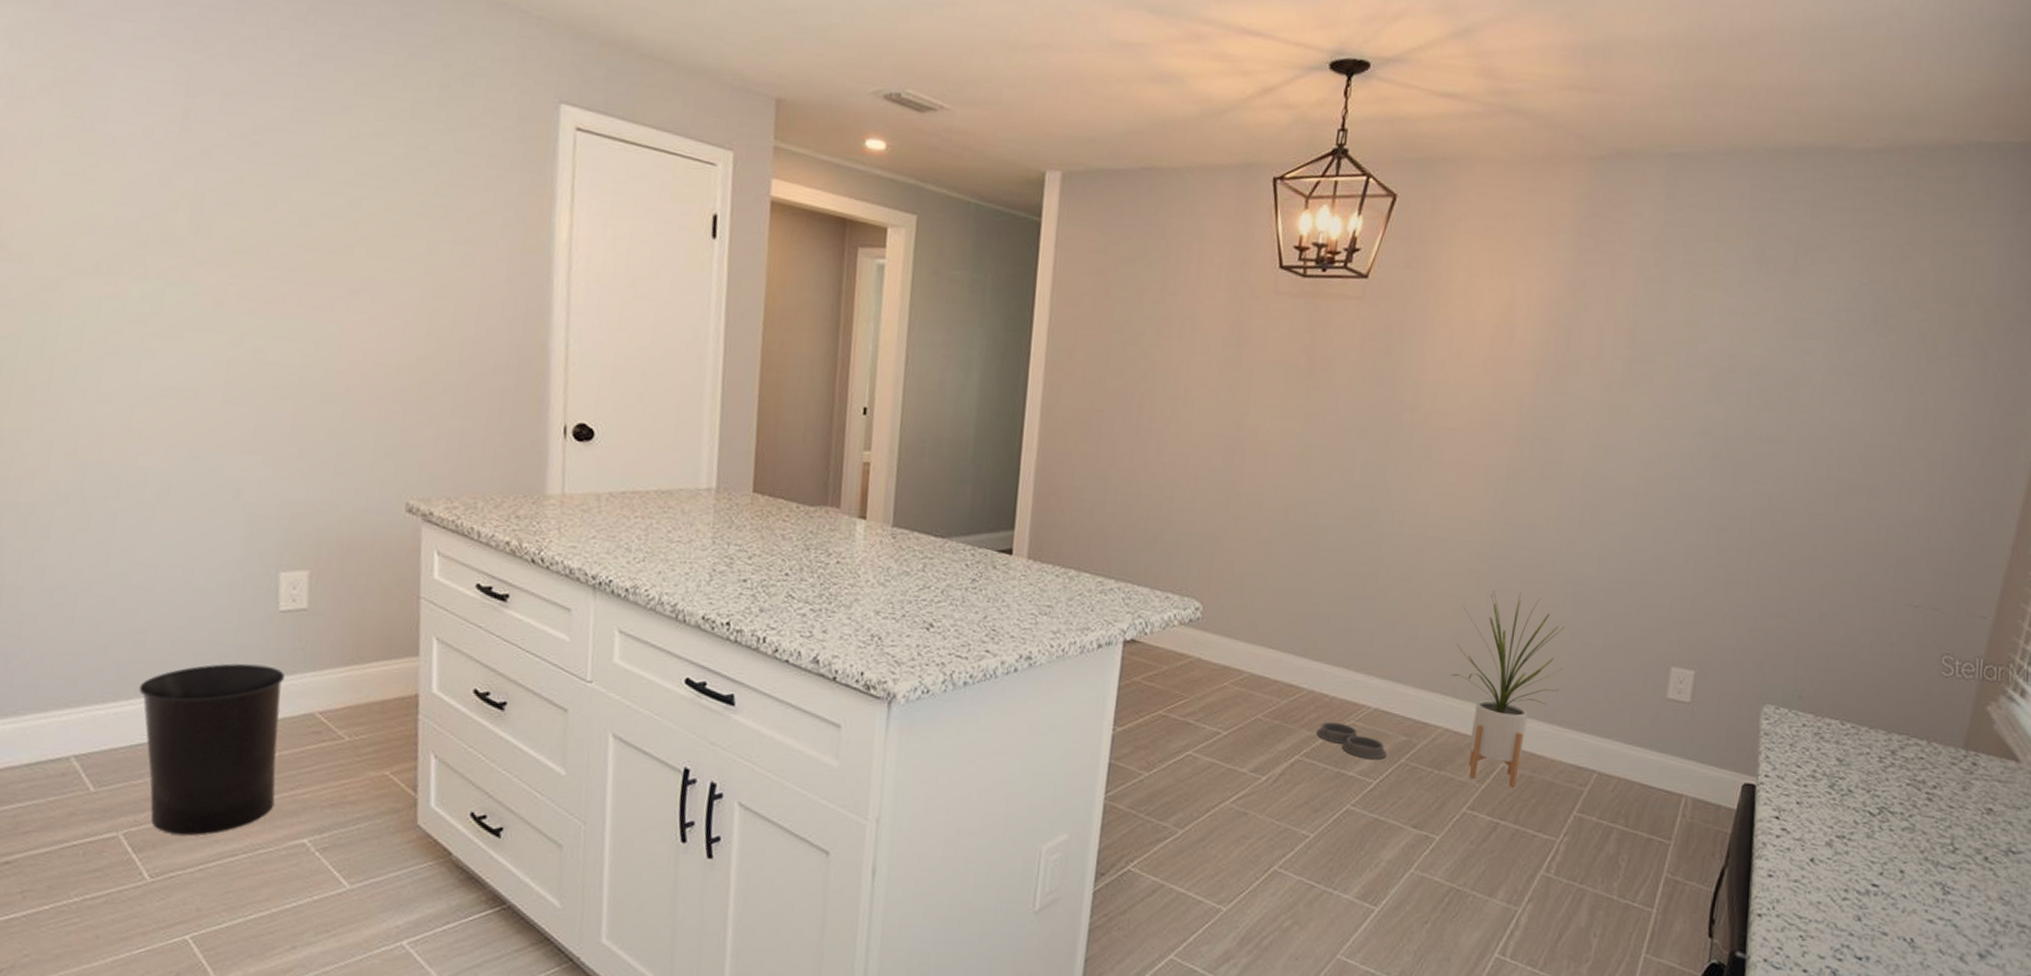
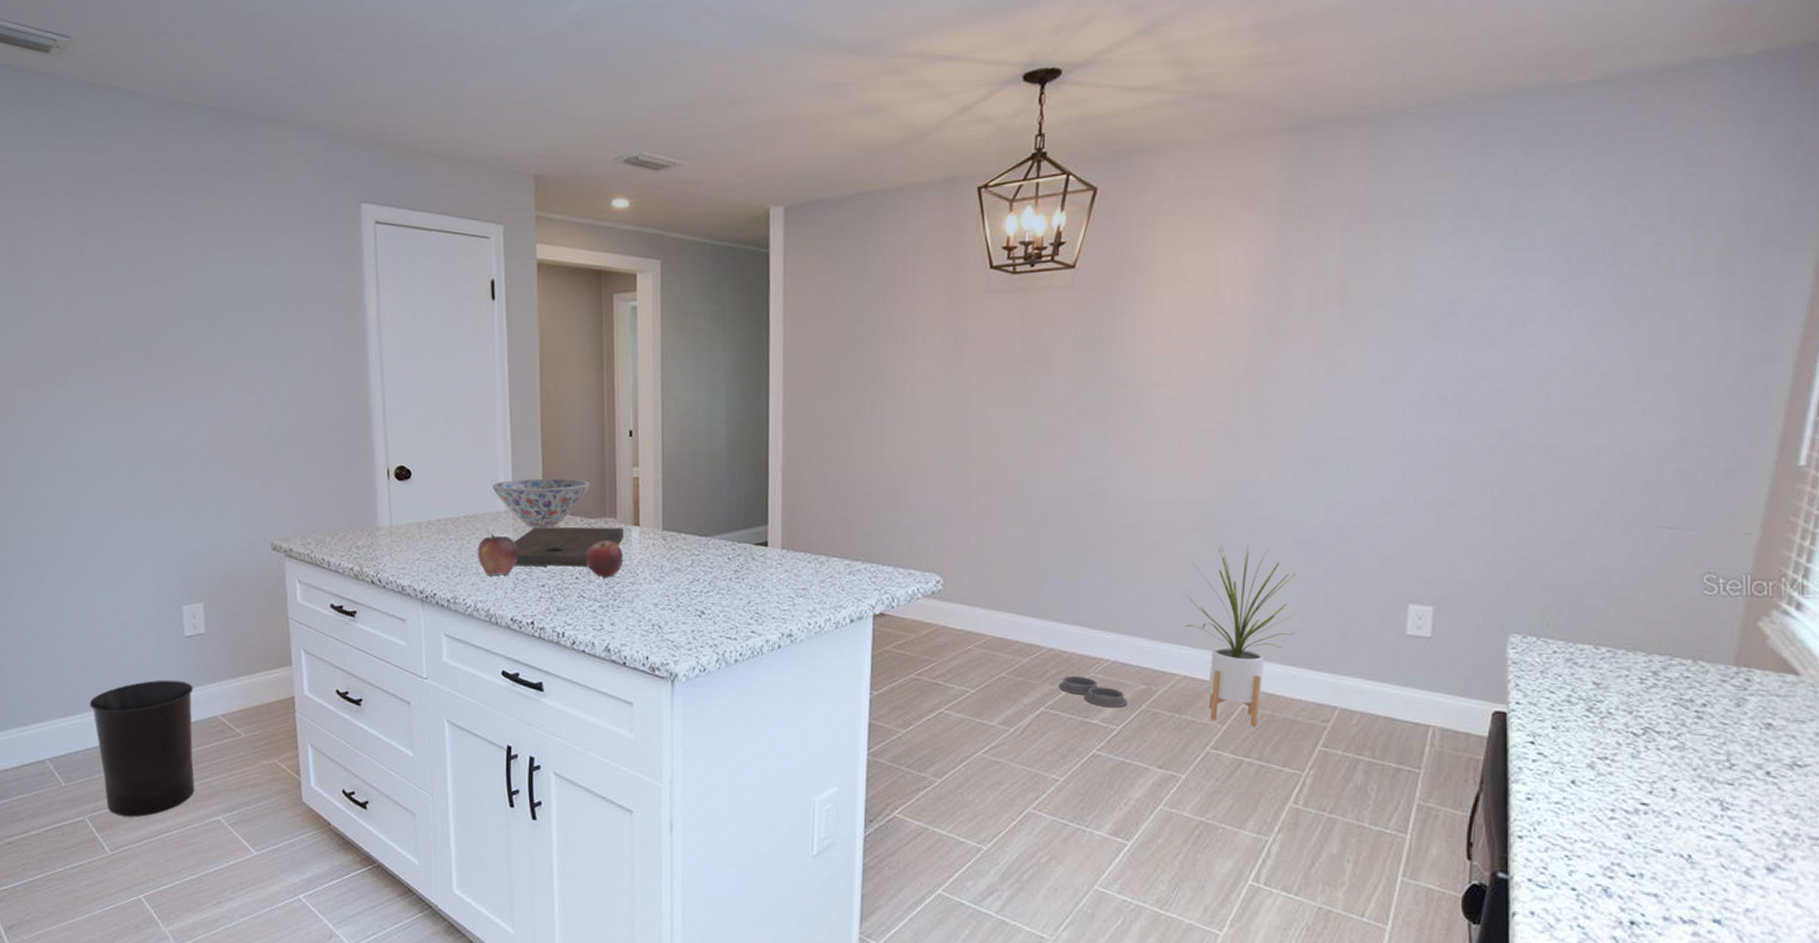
fruit: none [667,514,719,565] -> present [477,534,519,576]
bowl: none [692,452,812,514] -> present [491,478,590,529]
cutting board: none [712,510,848,561] -> present [514,527,625,567]
fruit: none [798,533,845,576] -> present [585,541,624,577]

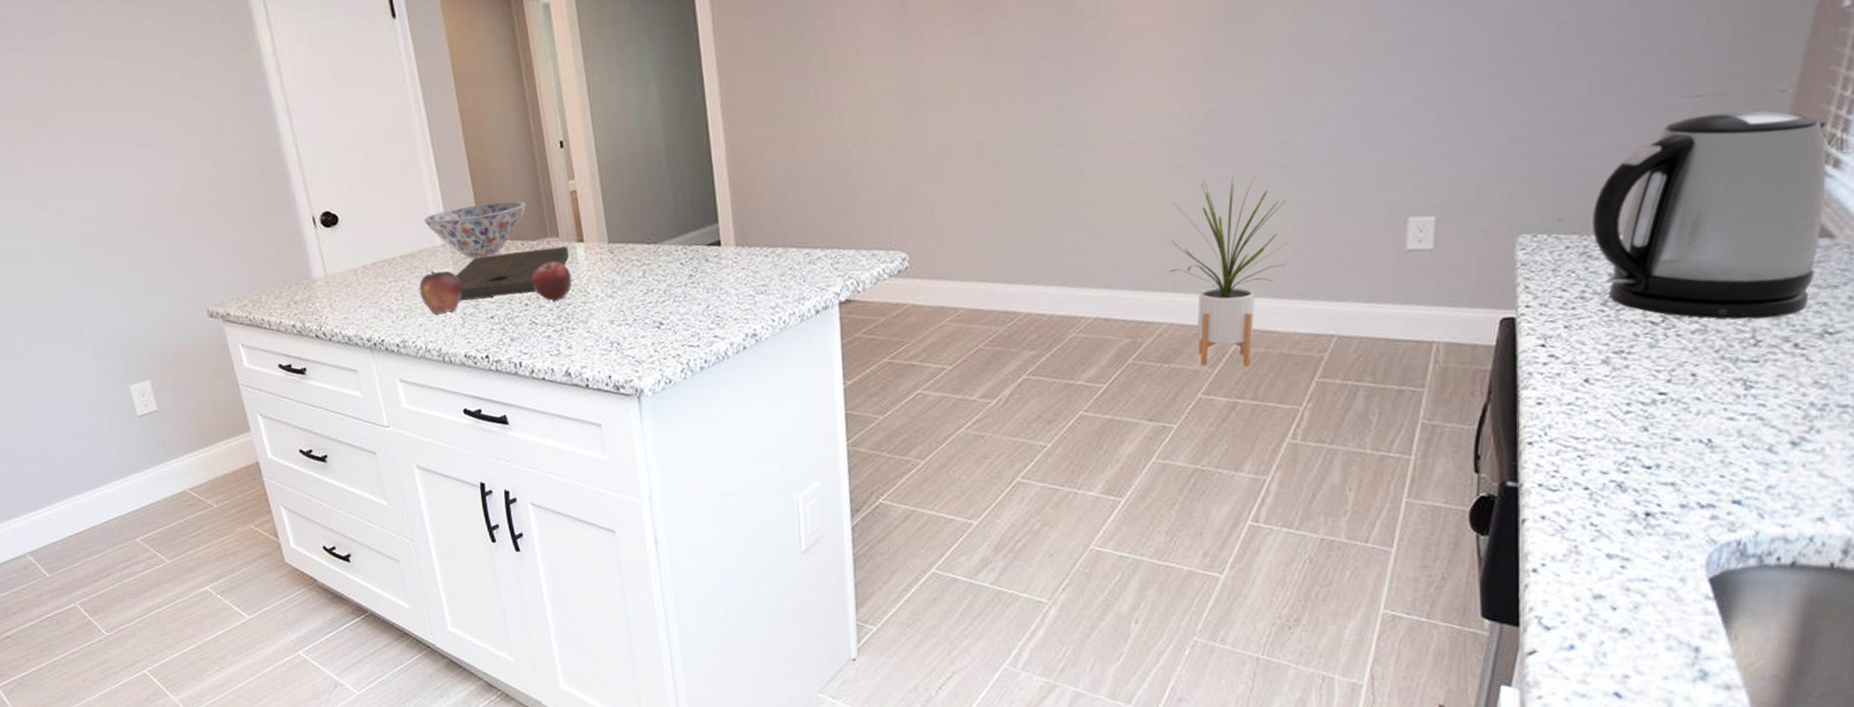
waste bin: present [89,680,195,816] -> none [56,460,178,598]
pet bowl: present [1058,675,1128,708] -> none [1039,337,1113,367]
kettle: none [1577,545,1790,744] -> present [1591,110,1827,320]

